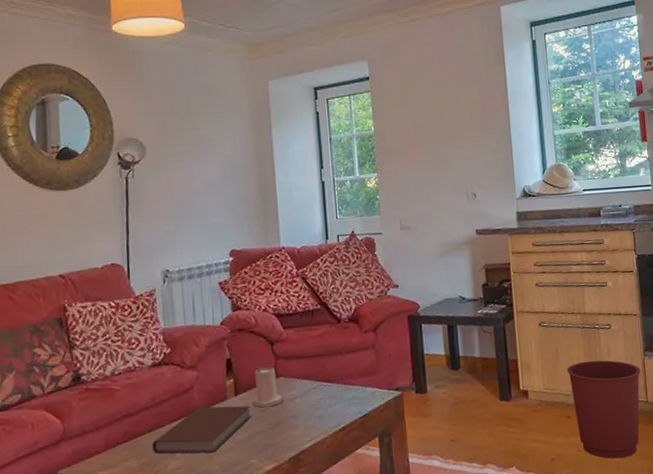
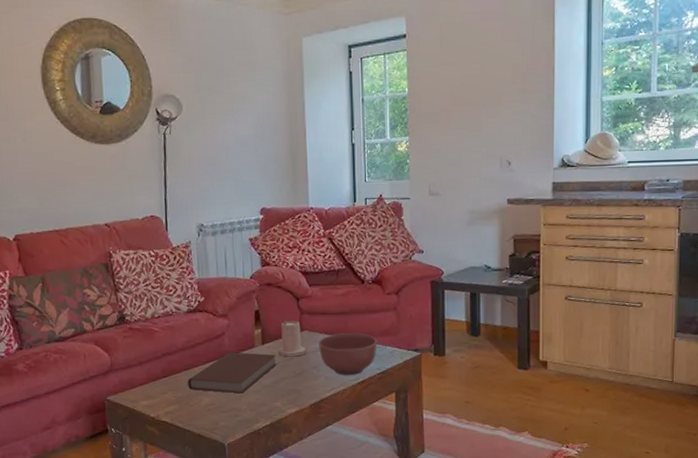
bowl: none [294,375,358,423] -> present [317,333,378,375]
trash can: present [566,360,641,459] -> none [590,337,670,434]

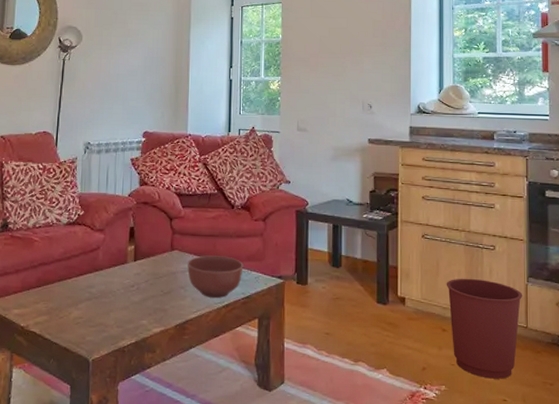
book: present [188,352,277,394] -> none [60,266,147,309]
candle: present [278,319,307,357] -> none [149,237,176,276]
trash can: none [590,337,670,434] -> present [446,278,523,379]

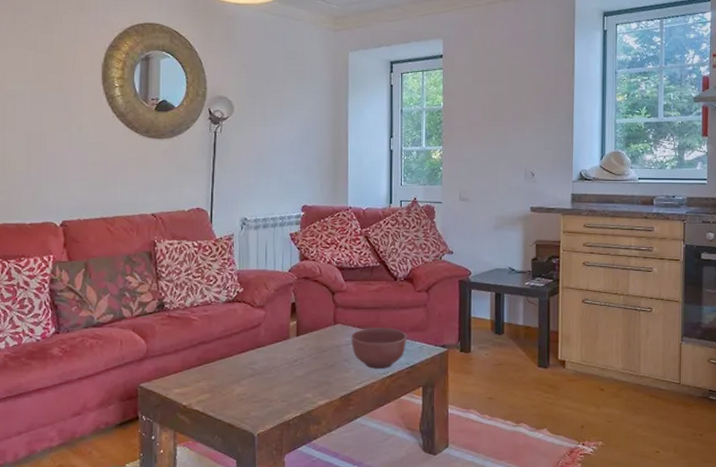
trash can: present [446,278,523,379] -> none [604,339,677,433]

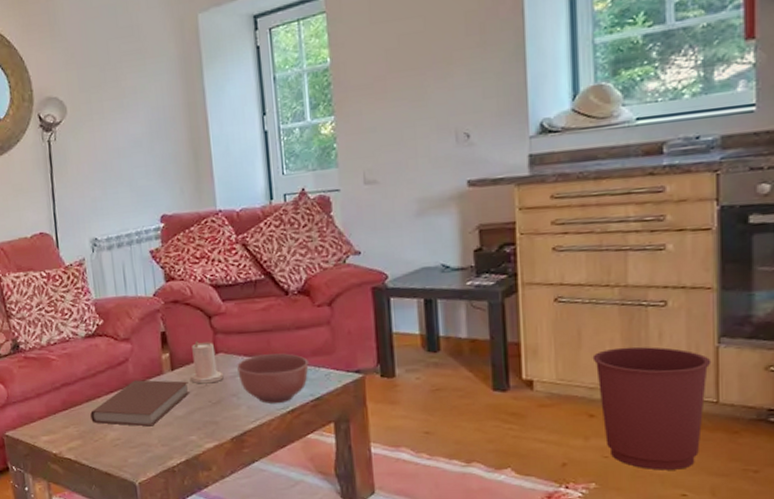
book: none [222,343,310,384] -> present [90,380,189,427]
candle: none [312,312,339,349] -> present [190,340,224,384]
trash can: none [604,339,677,433] -> present [592,346,712,471]

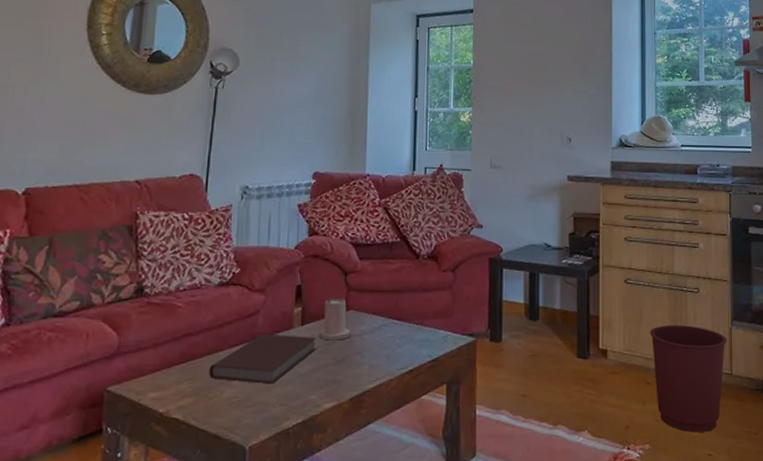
bowl: present [236,353,309,404] -> none [364,314,430,363]

